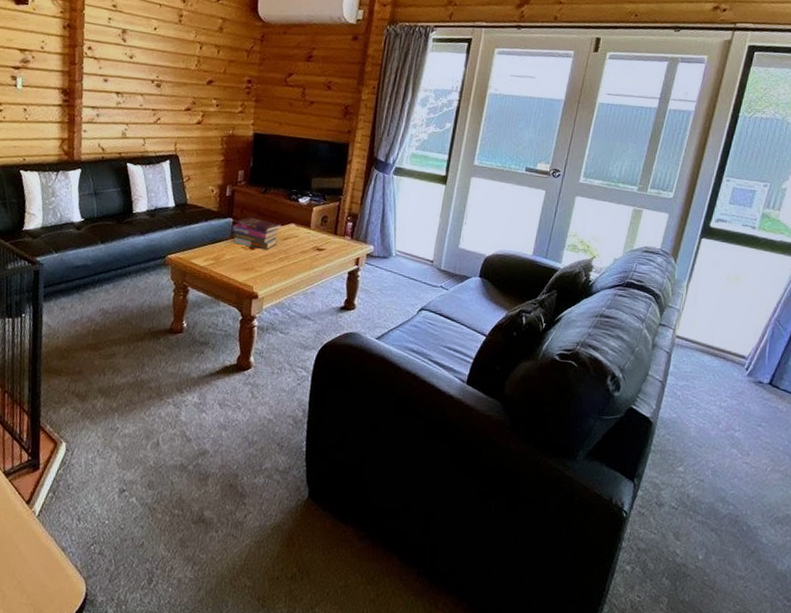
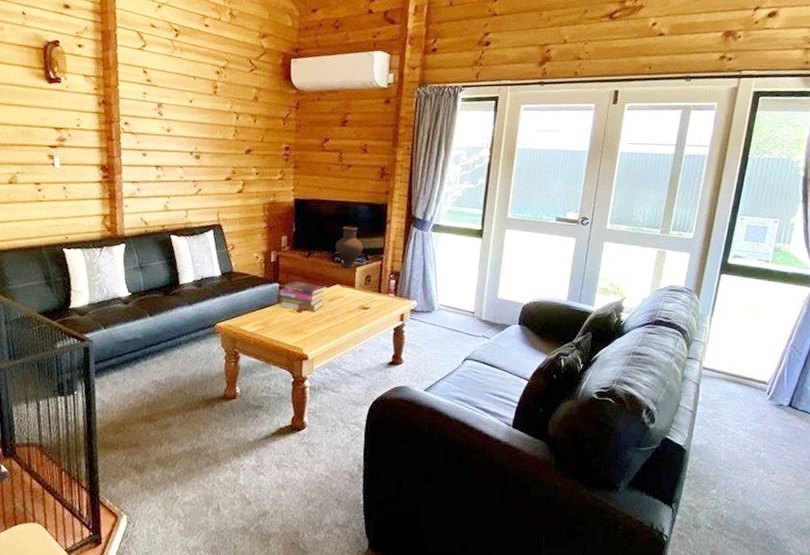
vase: none [292,164,322,208] -> present [335,226,364,269]

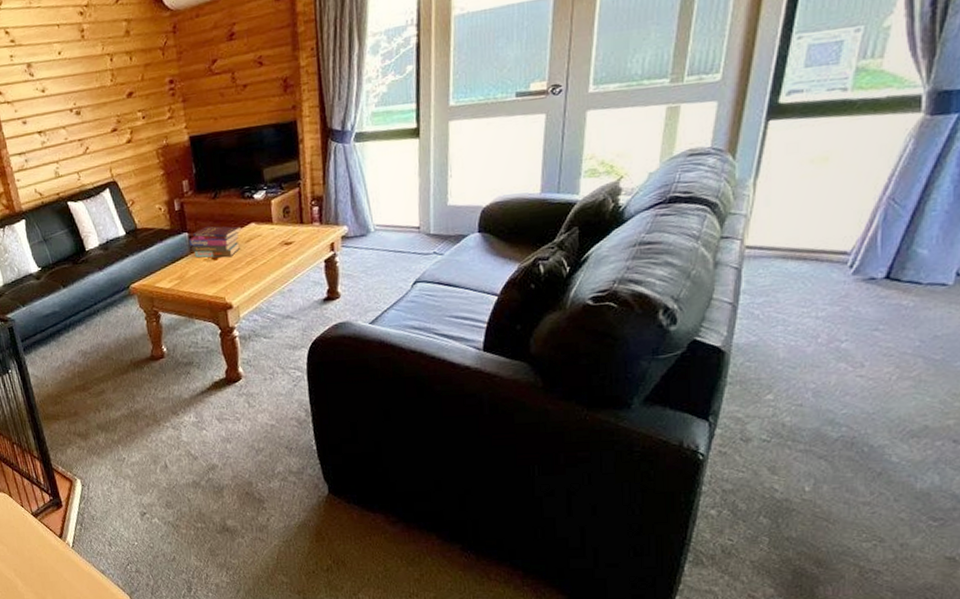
vase: present [335,226,364,269] -> none [243,155,276,204]

